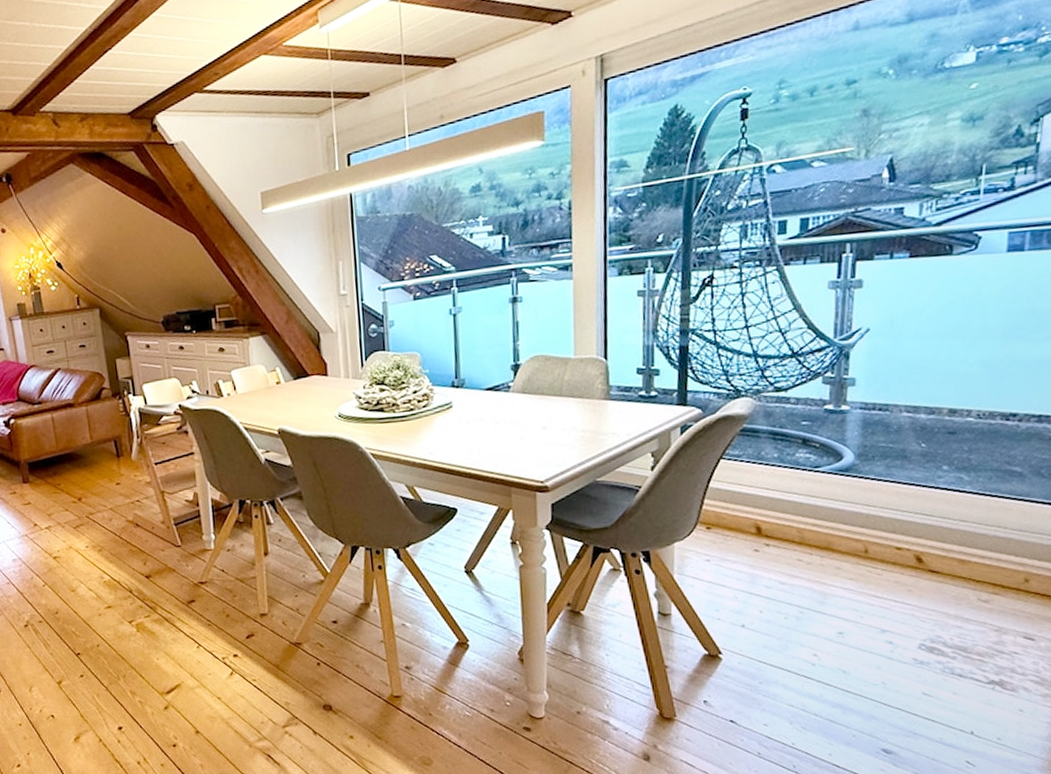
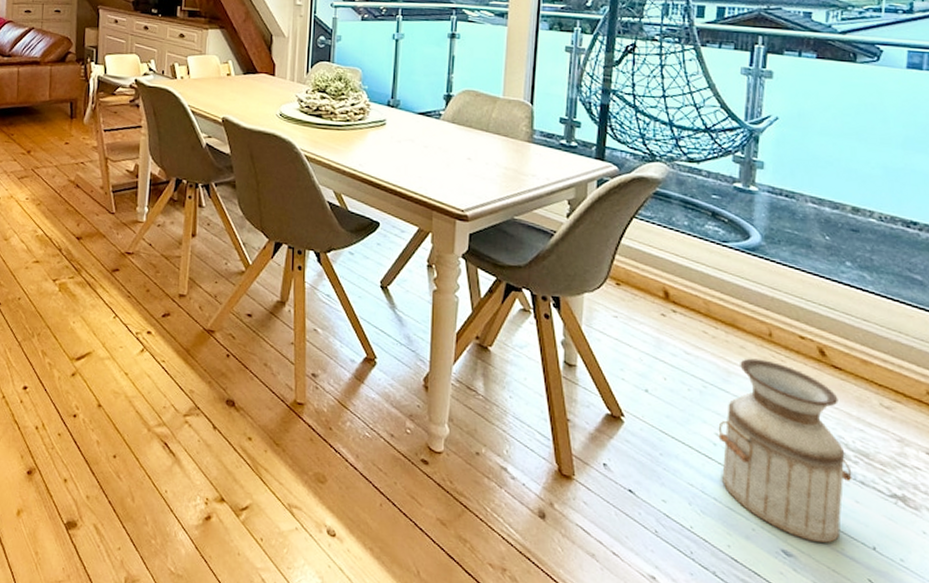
planter: none [816,576,950,737] -> present [718,358,852,543]

